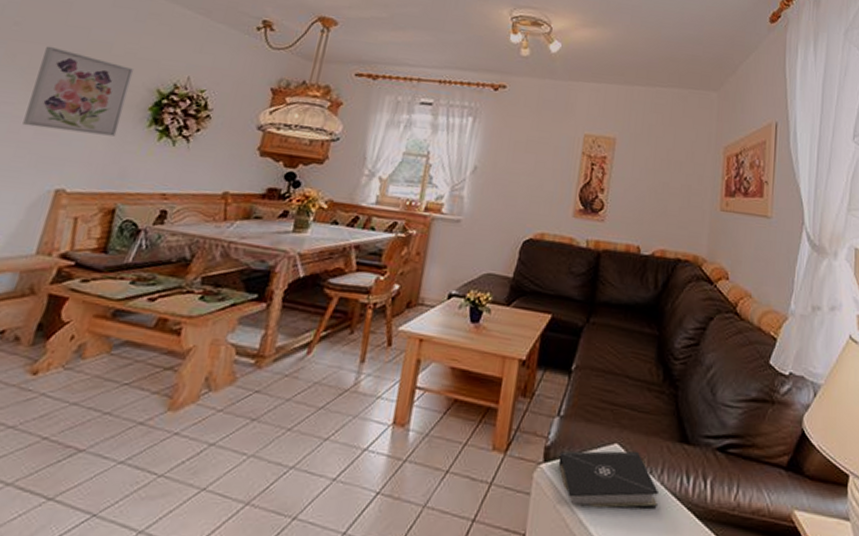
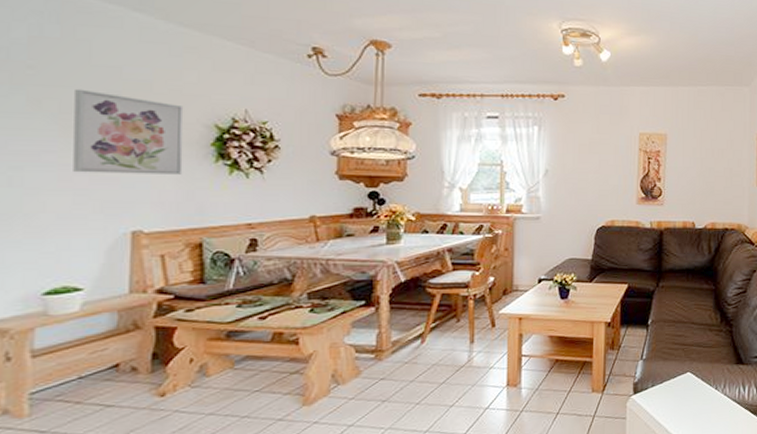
book: present [558,450,658,509] -> none [645,375,723,420]

